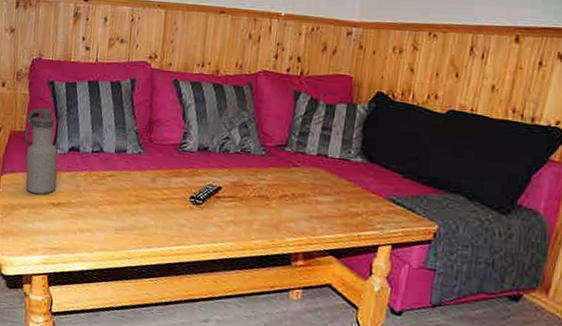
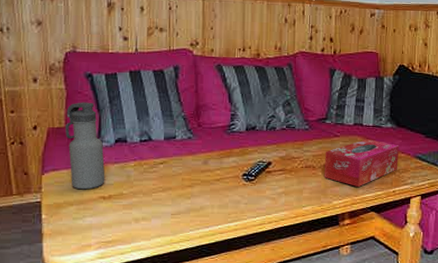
tissue box: none [279,173,370,226] -> present [325,139,399,187]

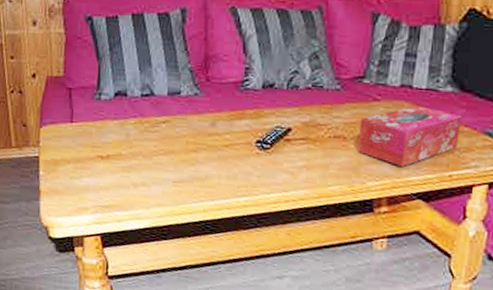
water bottle: present [65,102,105,190] -> none [63,48,104,147]

